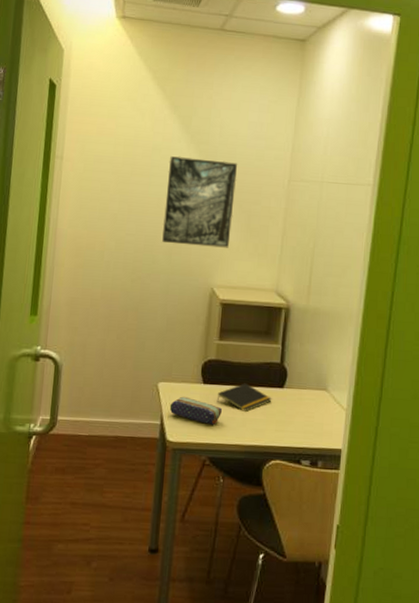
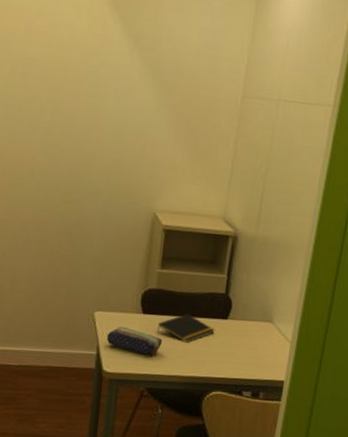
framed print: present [162,156,238,248] -> none [100,63,187,170]

